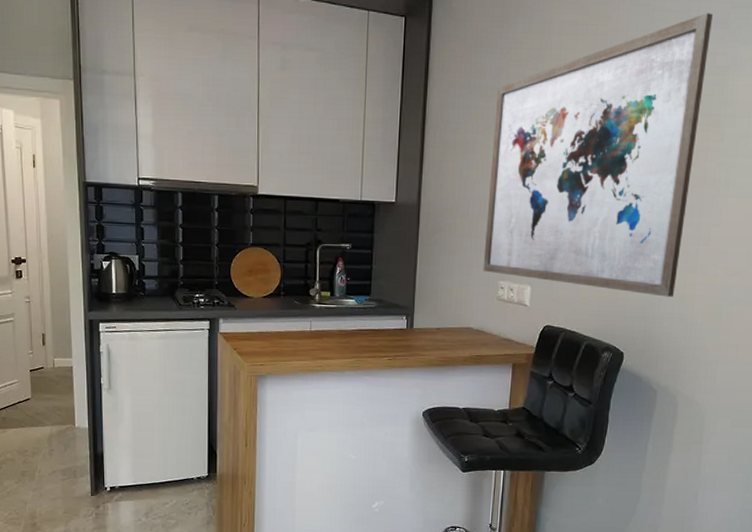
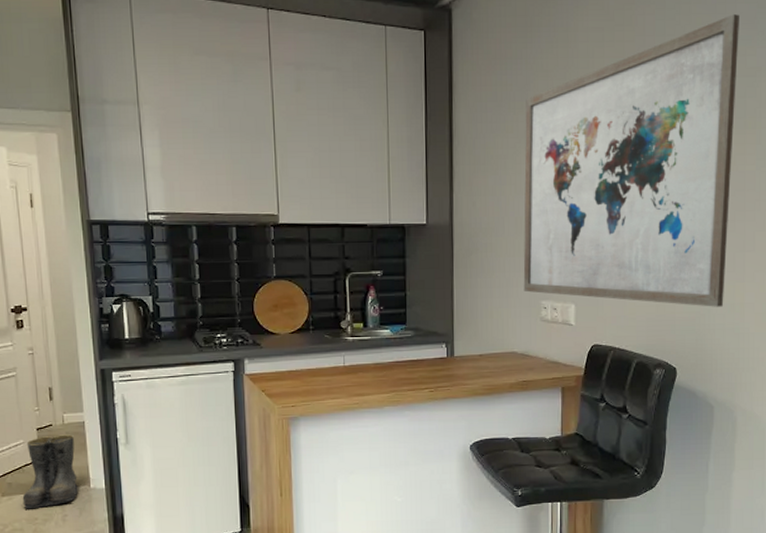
boots: none [15,377,65,442] -> present [22,434,79,509]

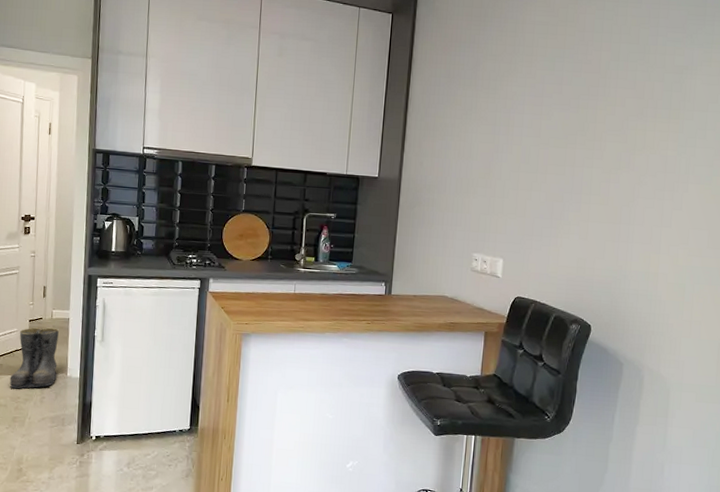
wall art: present [523,14,739,307] -> none [458,19,671,274]

